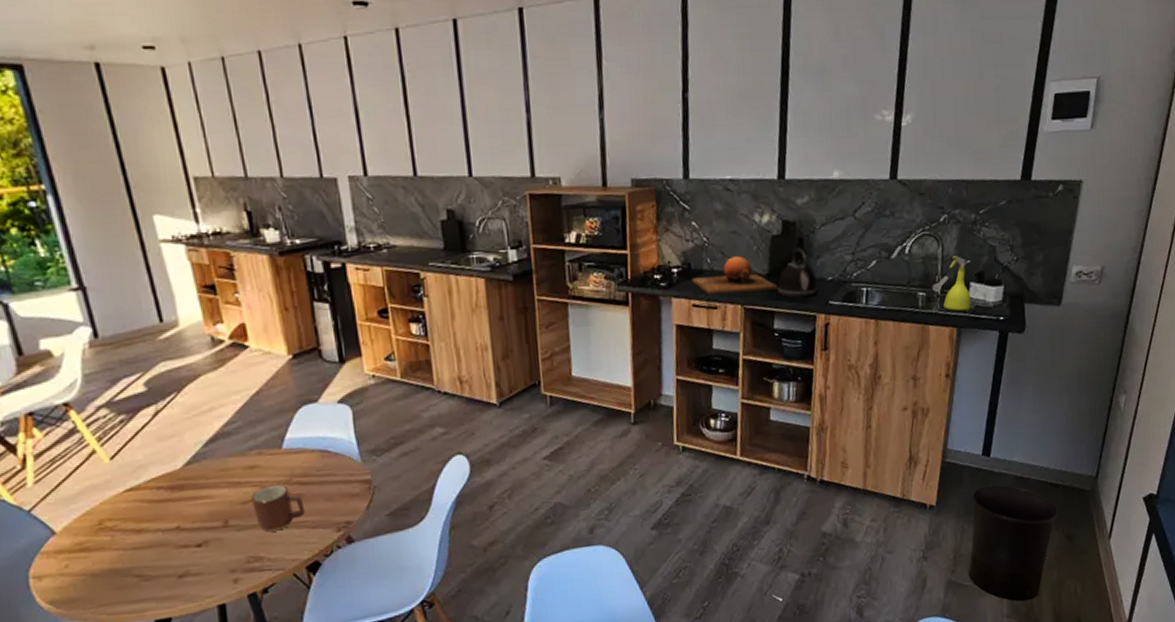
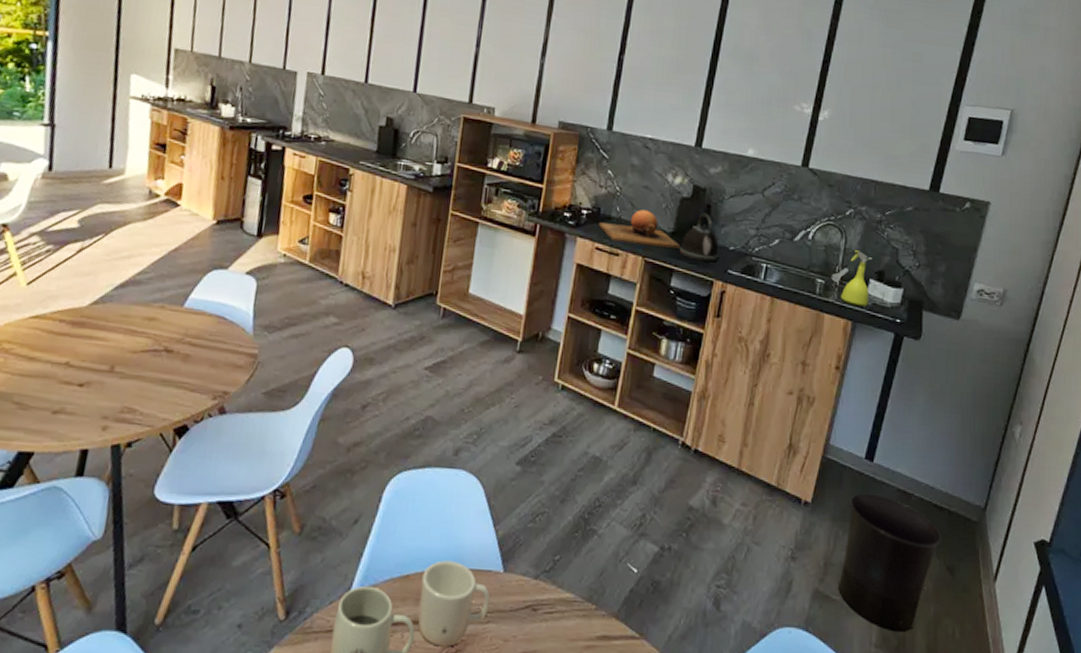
mug: present [250,484,305,532] -> none [140,340,189,387]

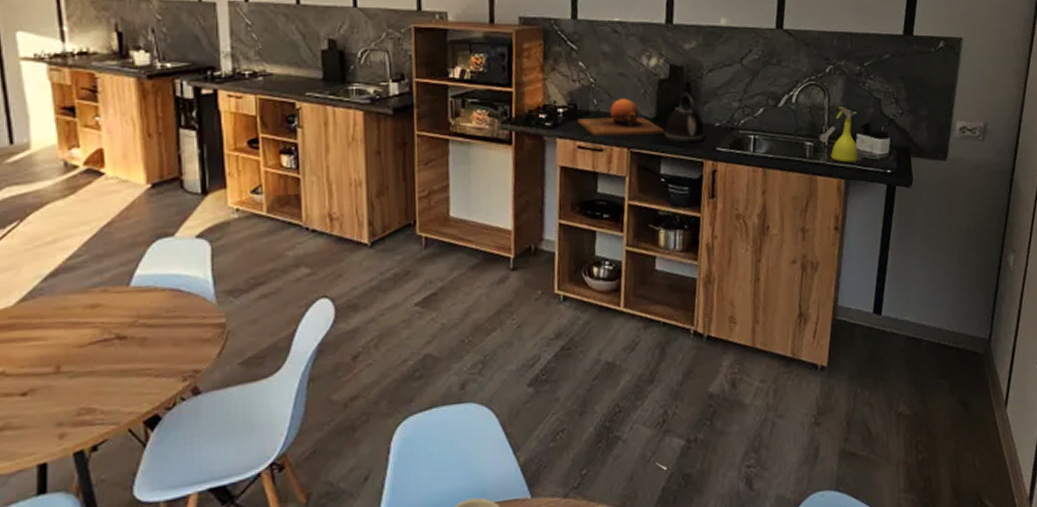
waste bin: present [838,492,941,631] -> none [863,345,953,474]

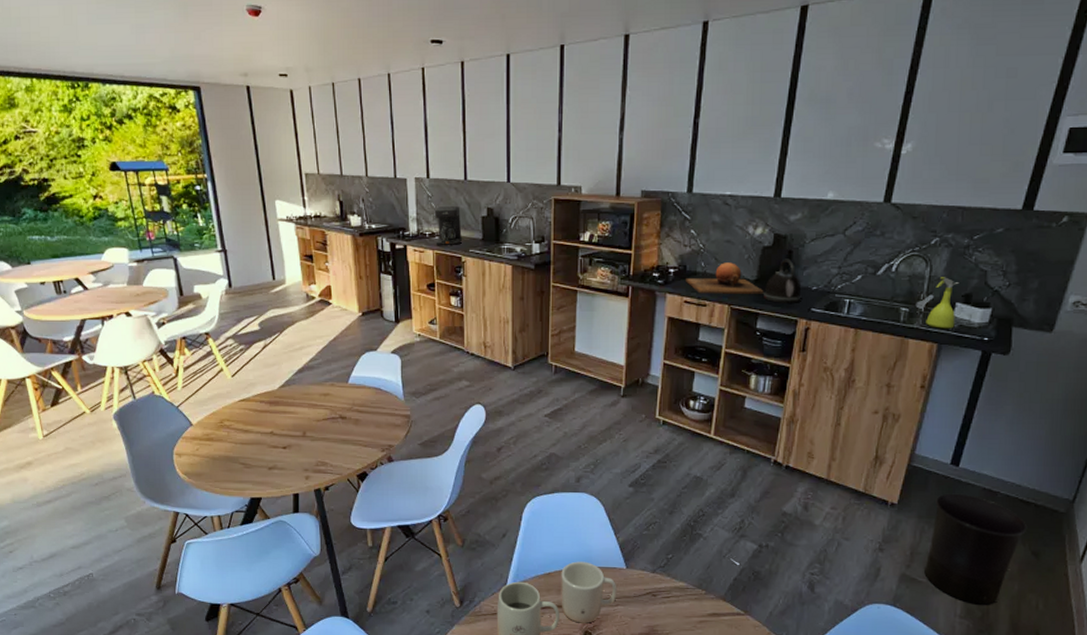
coffee maker: none [256,36,297,88] -> present [434,205,463,245]
waste bin: none [863,345,953,474] -> present [924,493,1026,605]

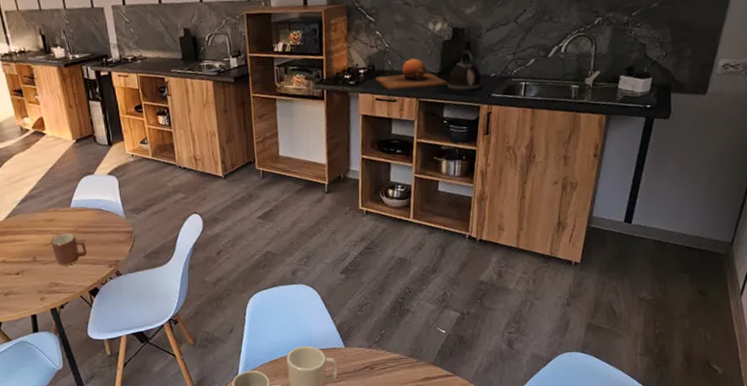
mug: none [322,409,360,445] -> present [50,232,87,266]
coffee maker: present [434,205,463,245] -> none [133,28,164,69]
waste bin: present [924,493,1026,605] -> none [607,247,693,343]
spray bottle: present [926,277,959,329] -> none [594,53,622,101]

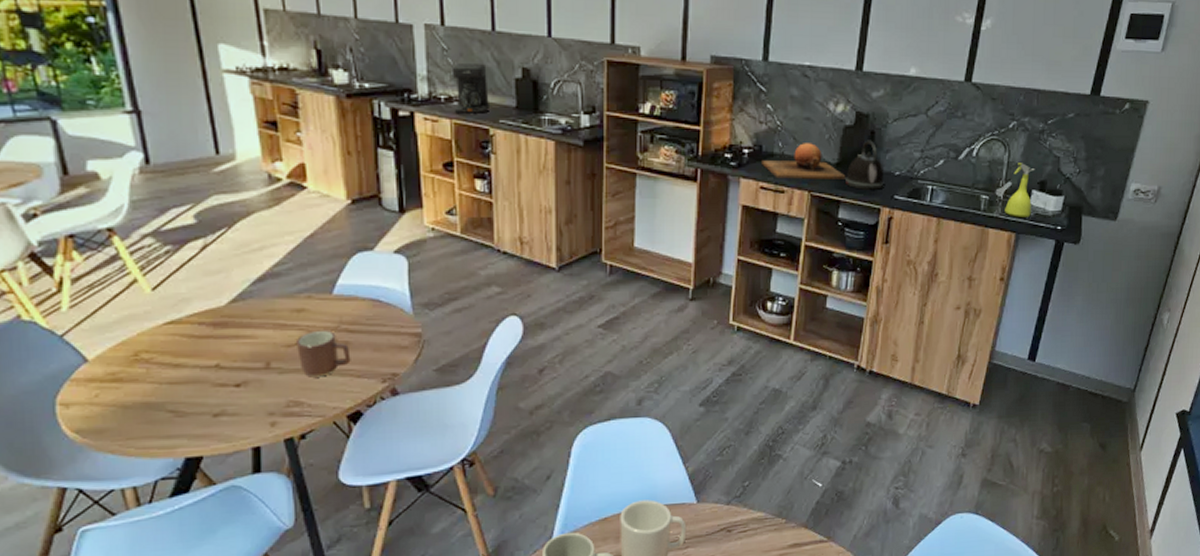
coffee maker: none [133,28,164,69] -> present [451,62,491,114]
spray bottle: none [594,53,622,101] -> present [1005,163,1035,217]

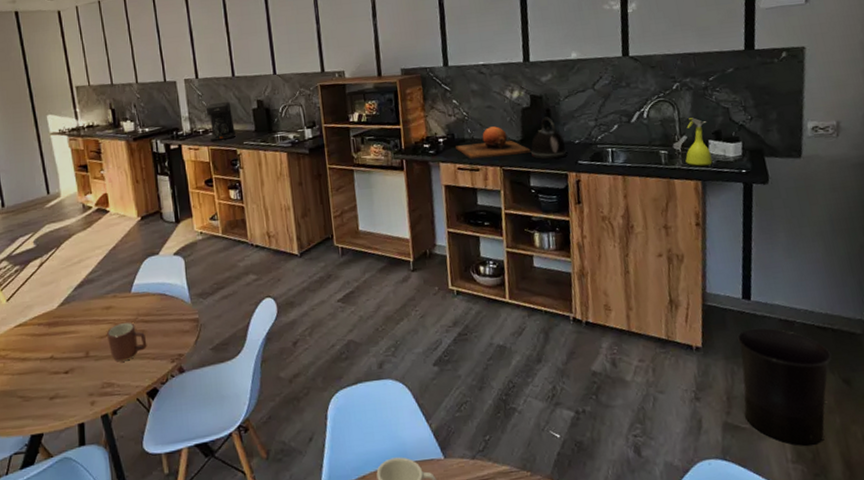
waste bin: none [1004,389,1095,503] -> present [737,327,831,446]

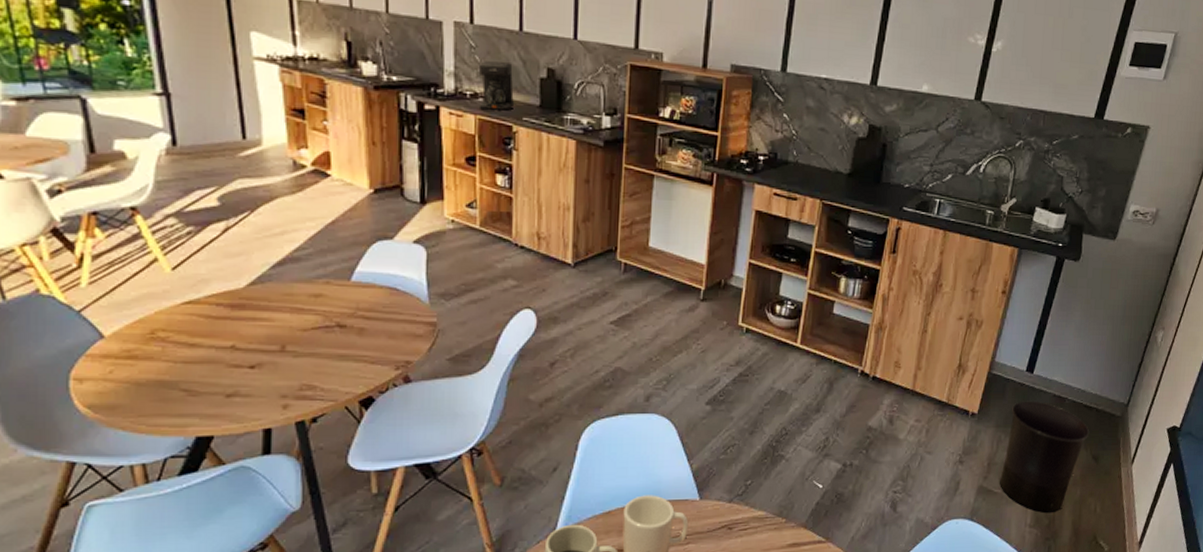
mug: present [106,322,147,362] -> none [311,315,366,362]
chopping board: present [456,126,531,159] -> none [776,152,857,189]
kettle: present [531,117,567,160] -> none [856,152,894,201]
spray bottle: present [685,117,713,167] -> none [1009,180,1039,234]

